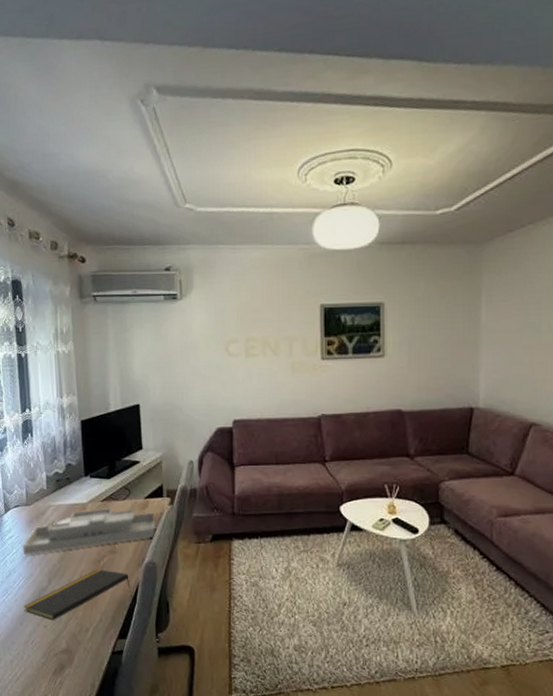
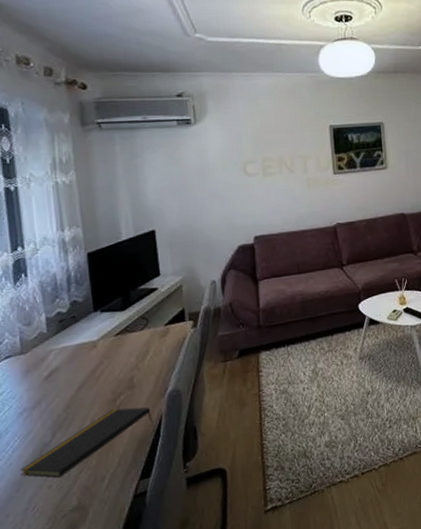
desk organizer: present [23,508,155,555] -> none [18,338,178,411]

